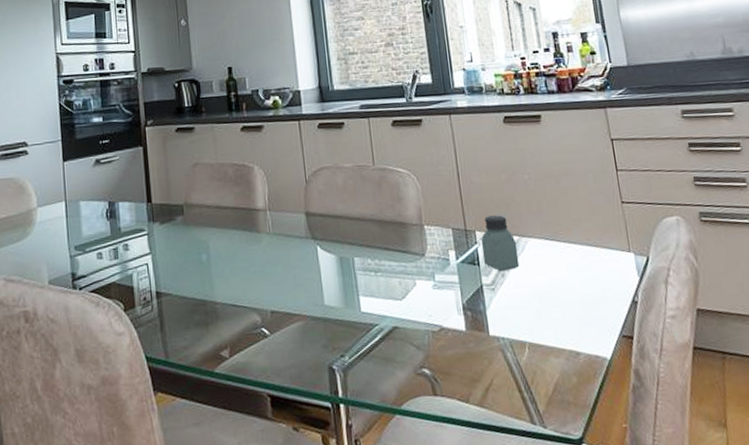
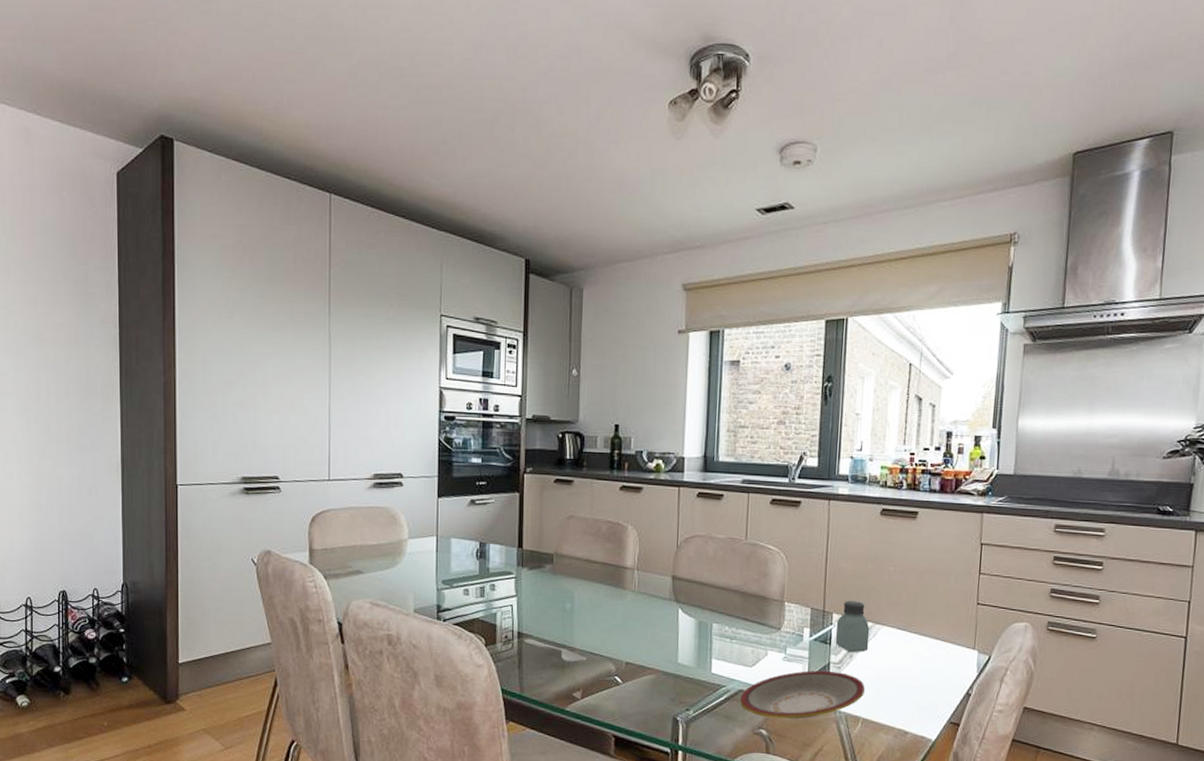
spoon: none [164,297,230,319] -> present [524,638,586,663]
plate: none [395,294,525,355] -> present [739,670,865,719]

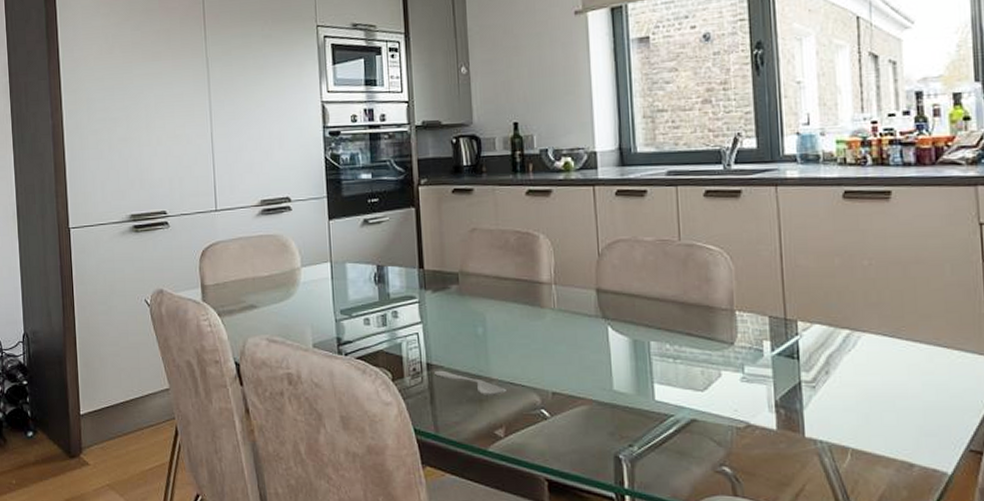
plate: present [739,670,865,719] -> none [693,391,850,452]
saltshaker: present [835,601,870,652] -> none [803,304,849,367]

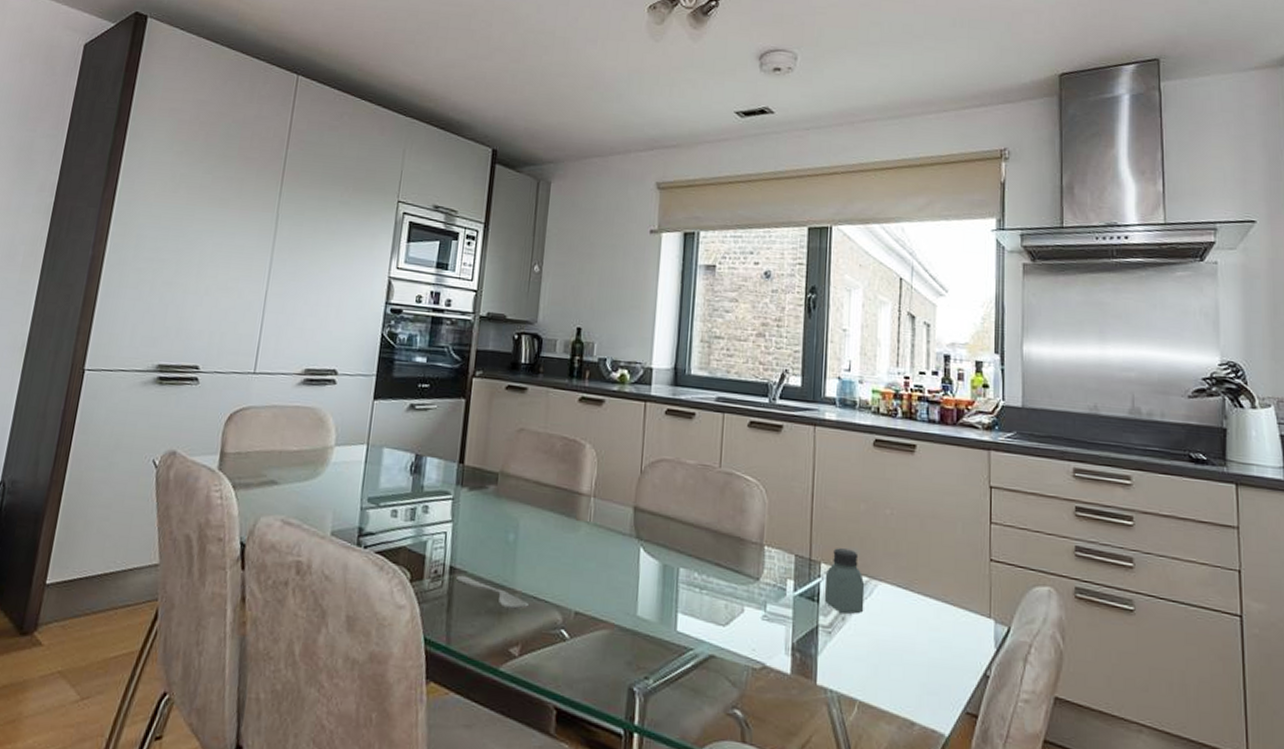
saltshaker: none [803,304,849,367] -> present [824,548,865,614]

